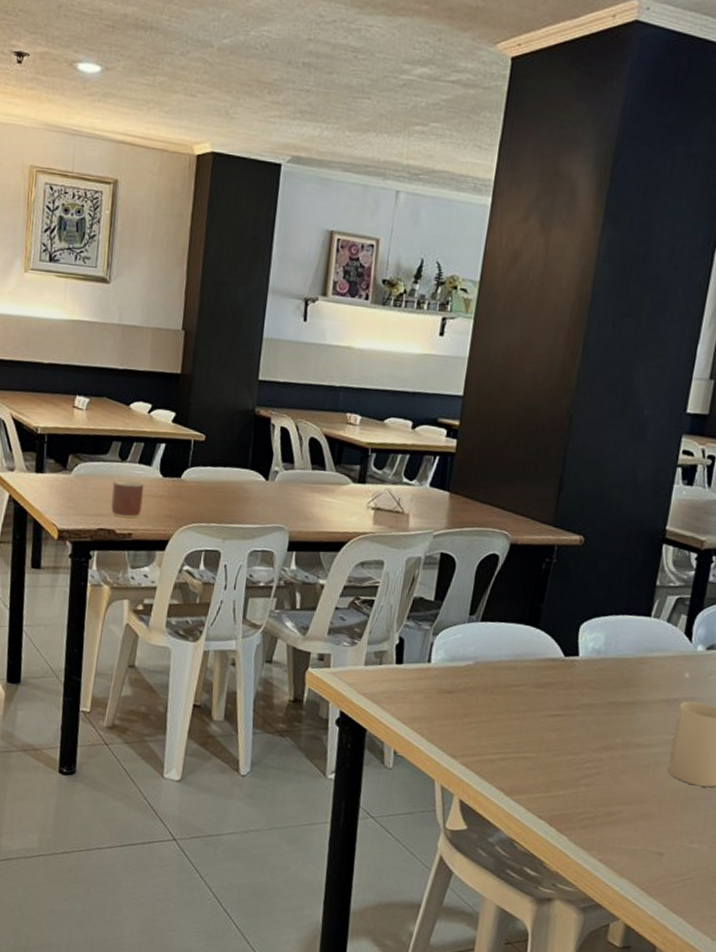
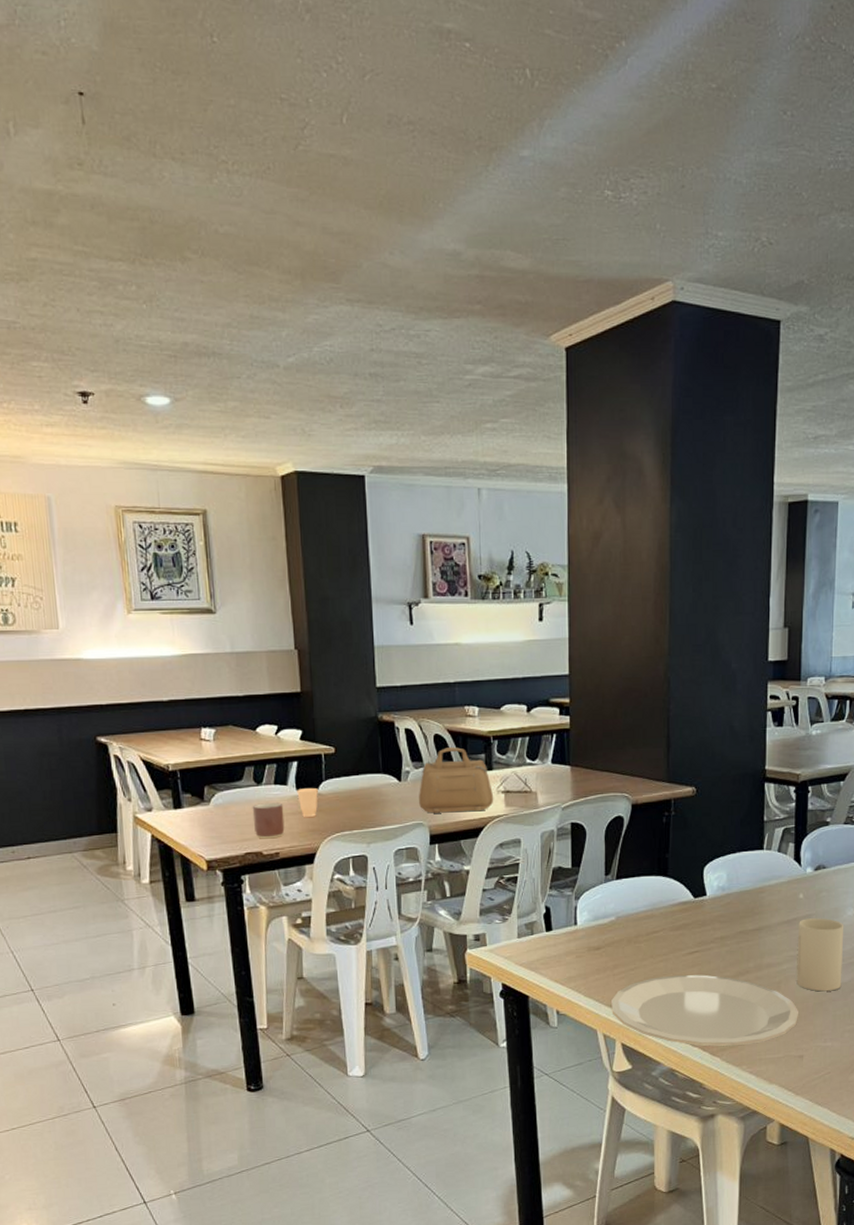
cup: none [160,471,183,503] -> present [297,787,319,817]
handbag: none [283,453,363,525] -> present [419,747,494,813]
plate: none [454,734,666,829] -> present [610,974,799,1046]

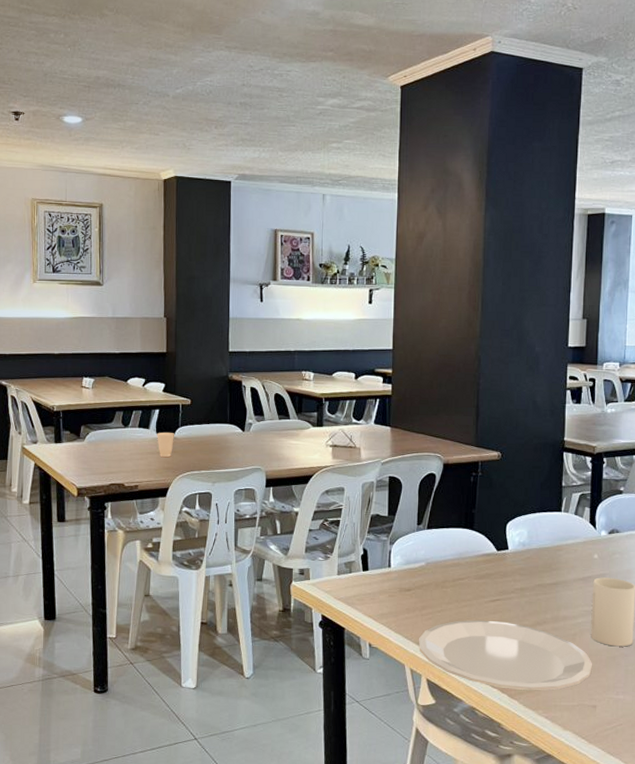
mug: present [252,802,285,839] -> none [118,443,145,473]
handbag: present [419,747,494,813] -> none [259,405,323,461]

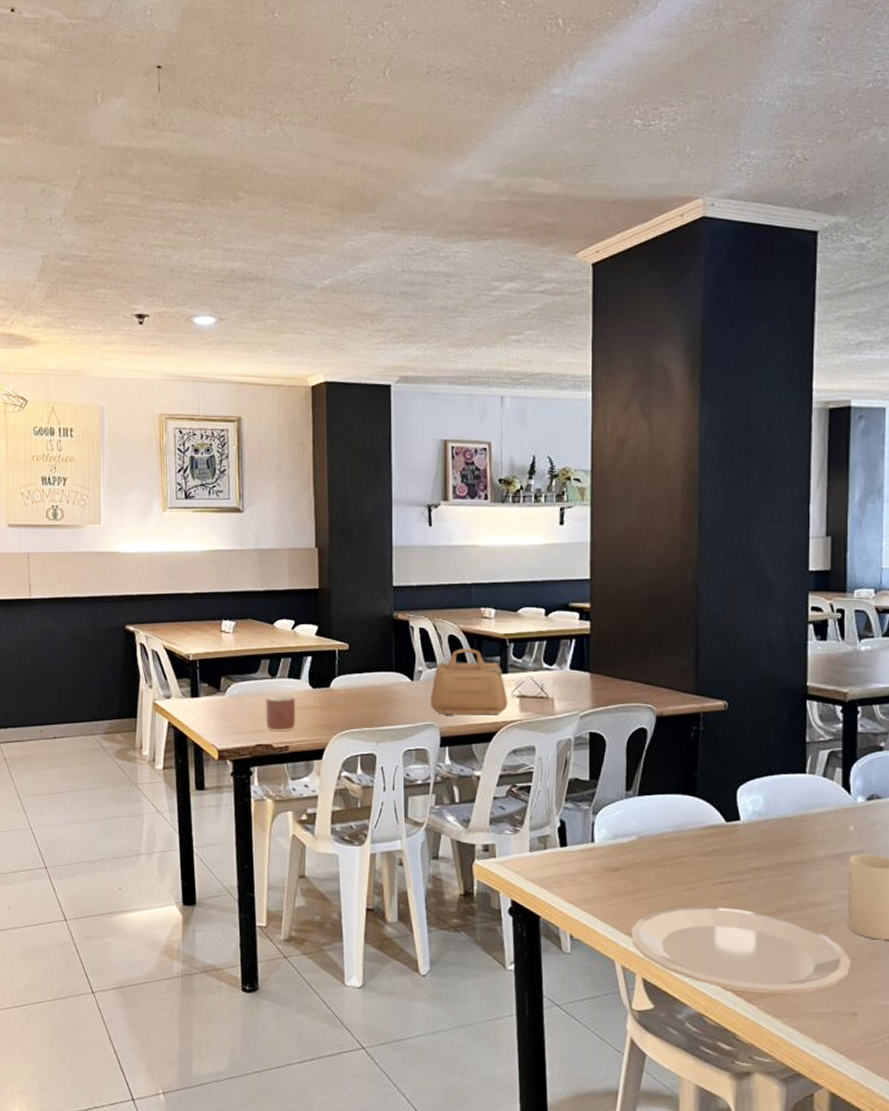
mug: none [118,443,145,473] -> present [265,696,296,732]
cup: present [157,432,175,457] -> none [310,682,331,712]
handbag: none [259,405,323,461] -> present [431,649,508,715]

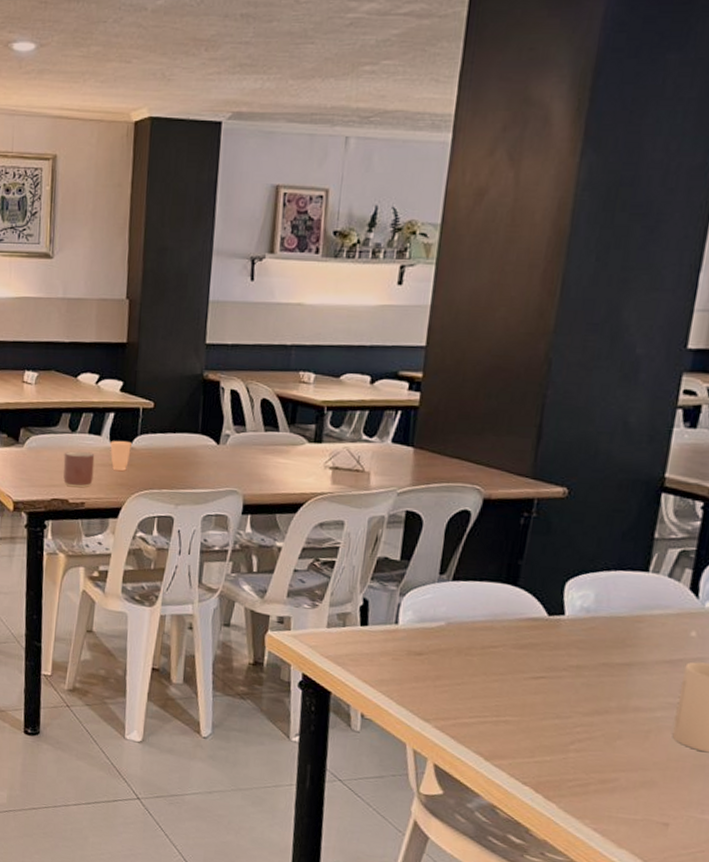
cup: none [310,682,331,712] -> present [110,440,133,471]
handbag: present [431,649,508,715] -> none [236,414,320,486]
plate: present [630,906,852,994] -> none [426,697,671,797]

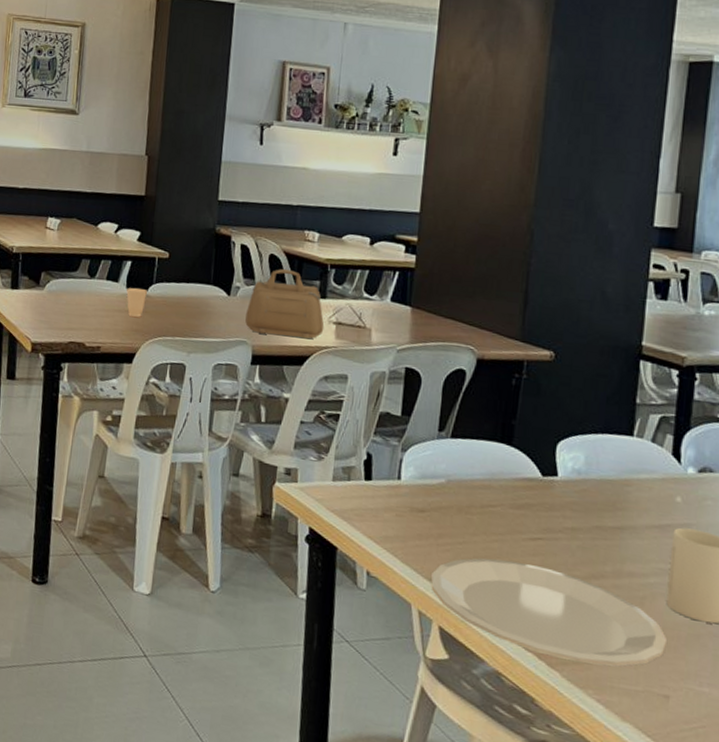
mug: present [63,451,95,488] -> none [80,296,112,332]
handbag: none [236,414,320,486] -> present [245,269,325,339]
plate: none [426,697,671,797] -> present [430,558,668,667]

